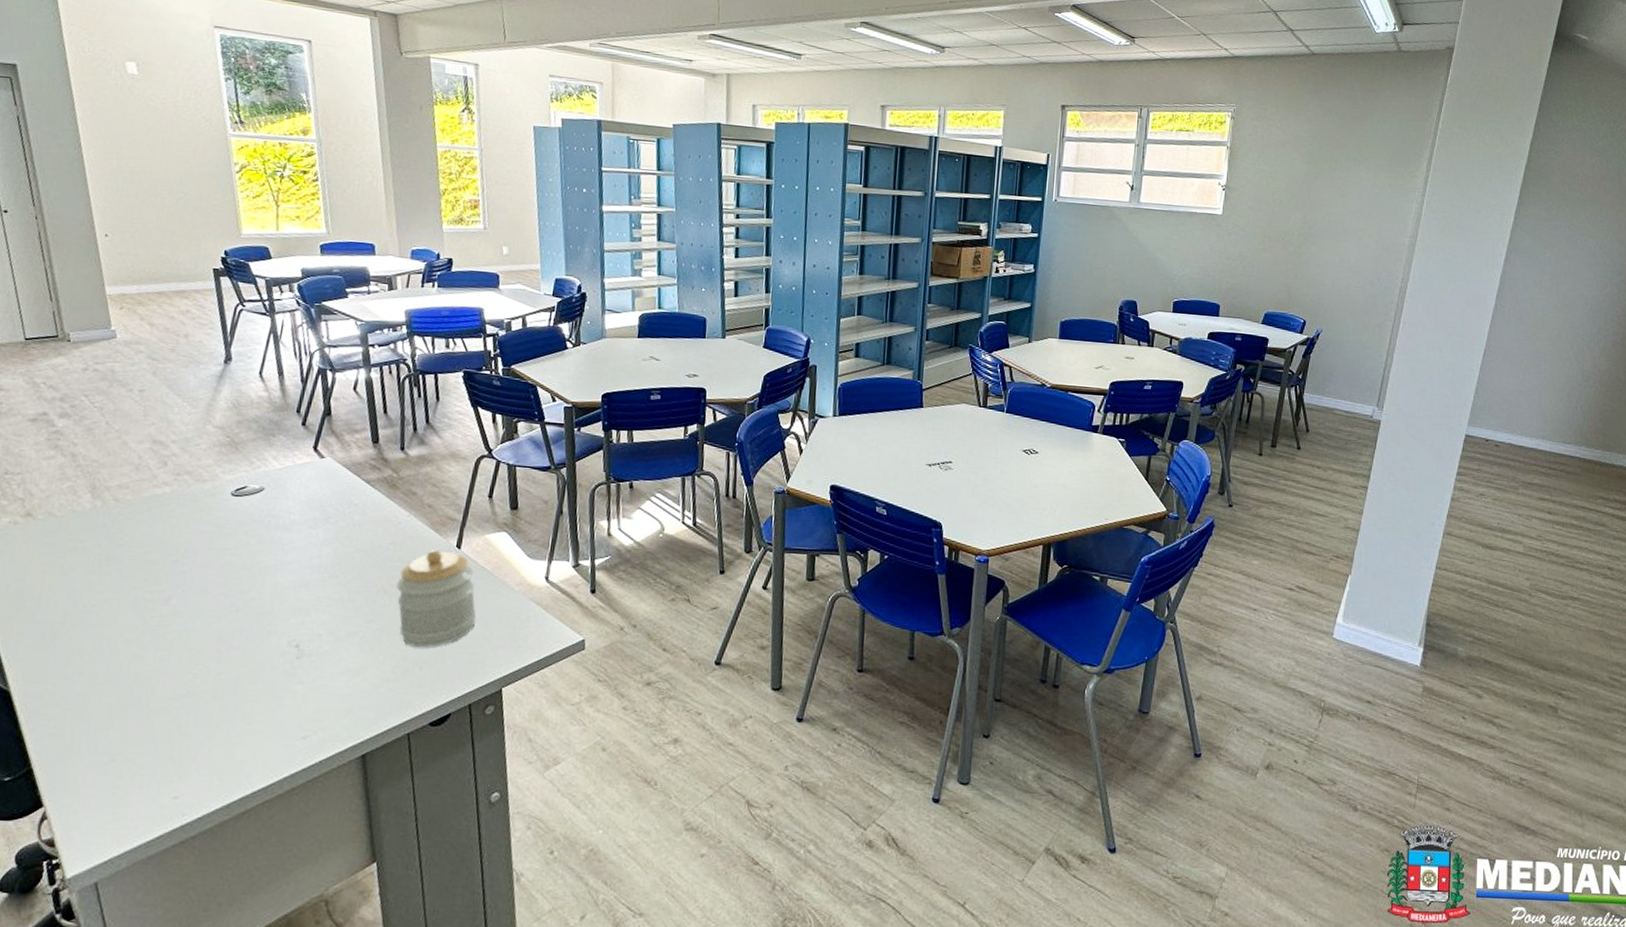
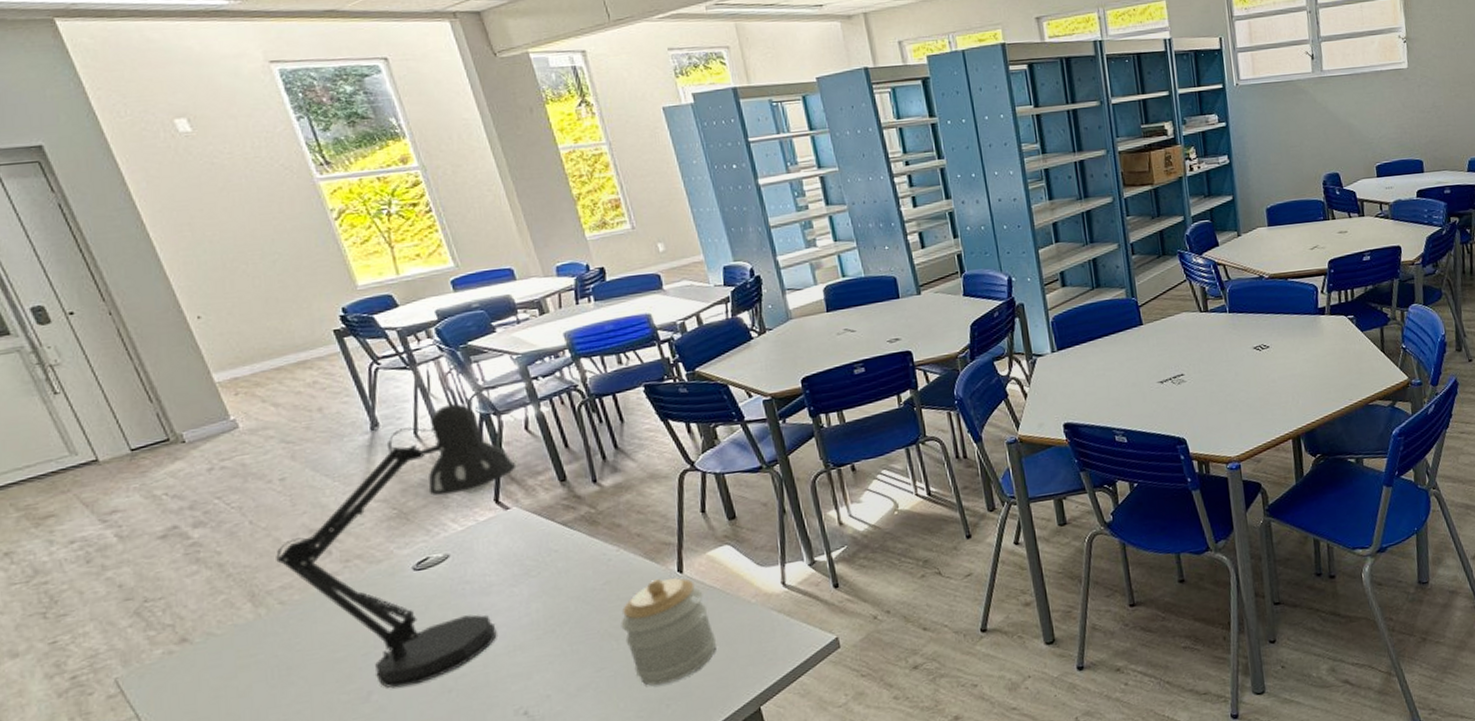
desk lamp: none [120,354,339,599] -> present [276,404,517,689]

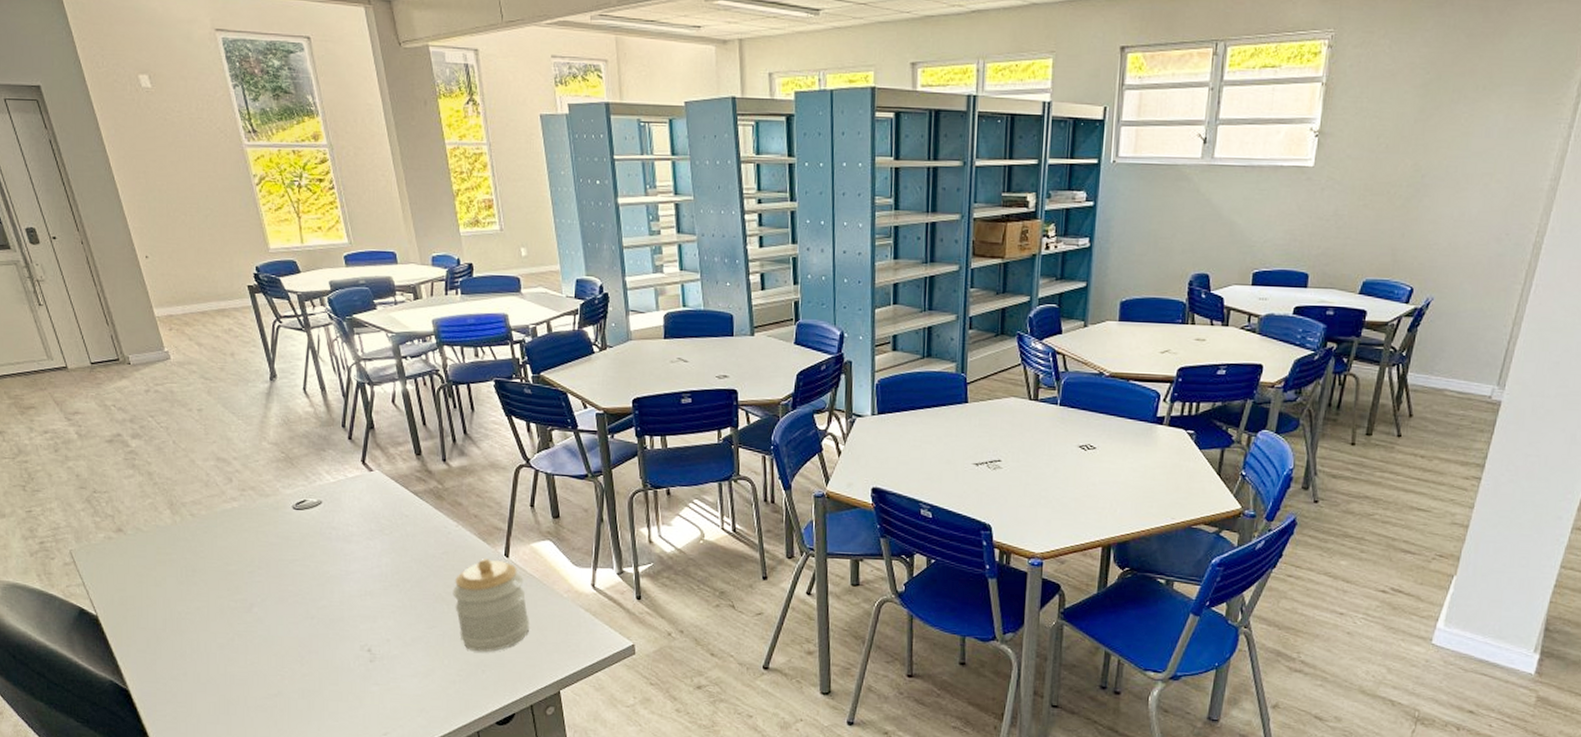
desk lamp: present [276,404,517,689] -> none [191,369,382,607]

